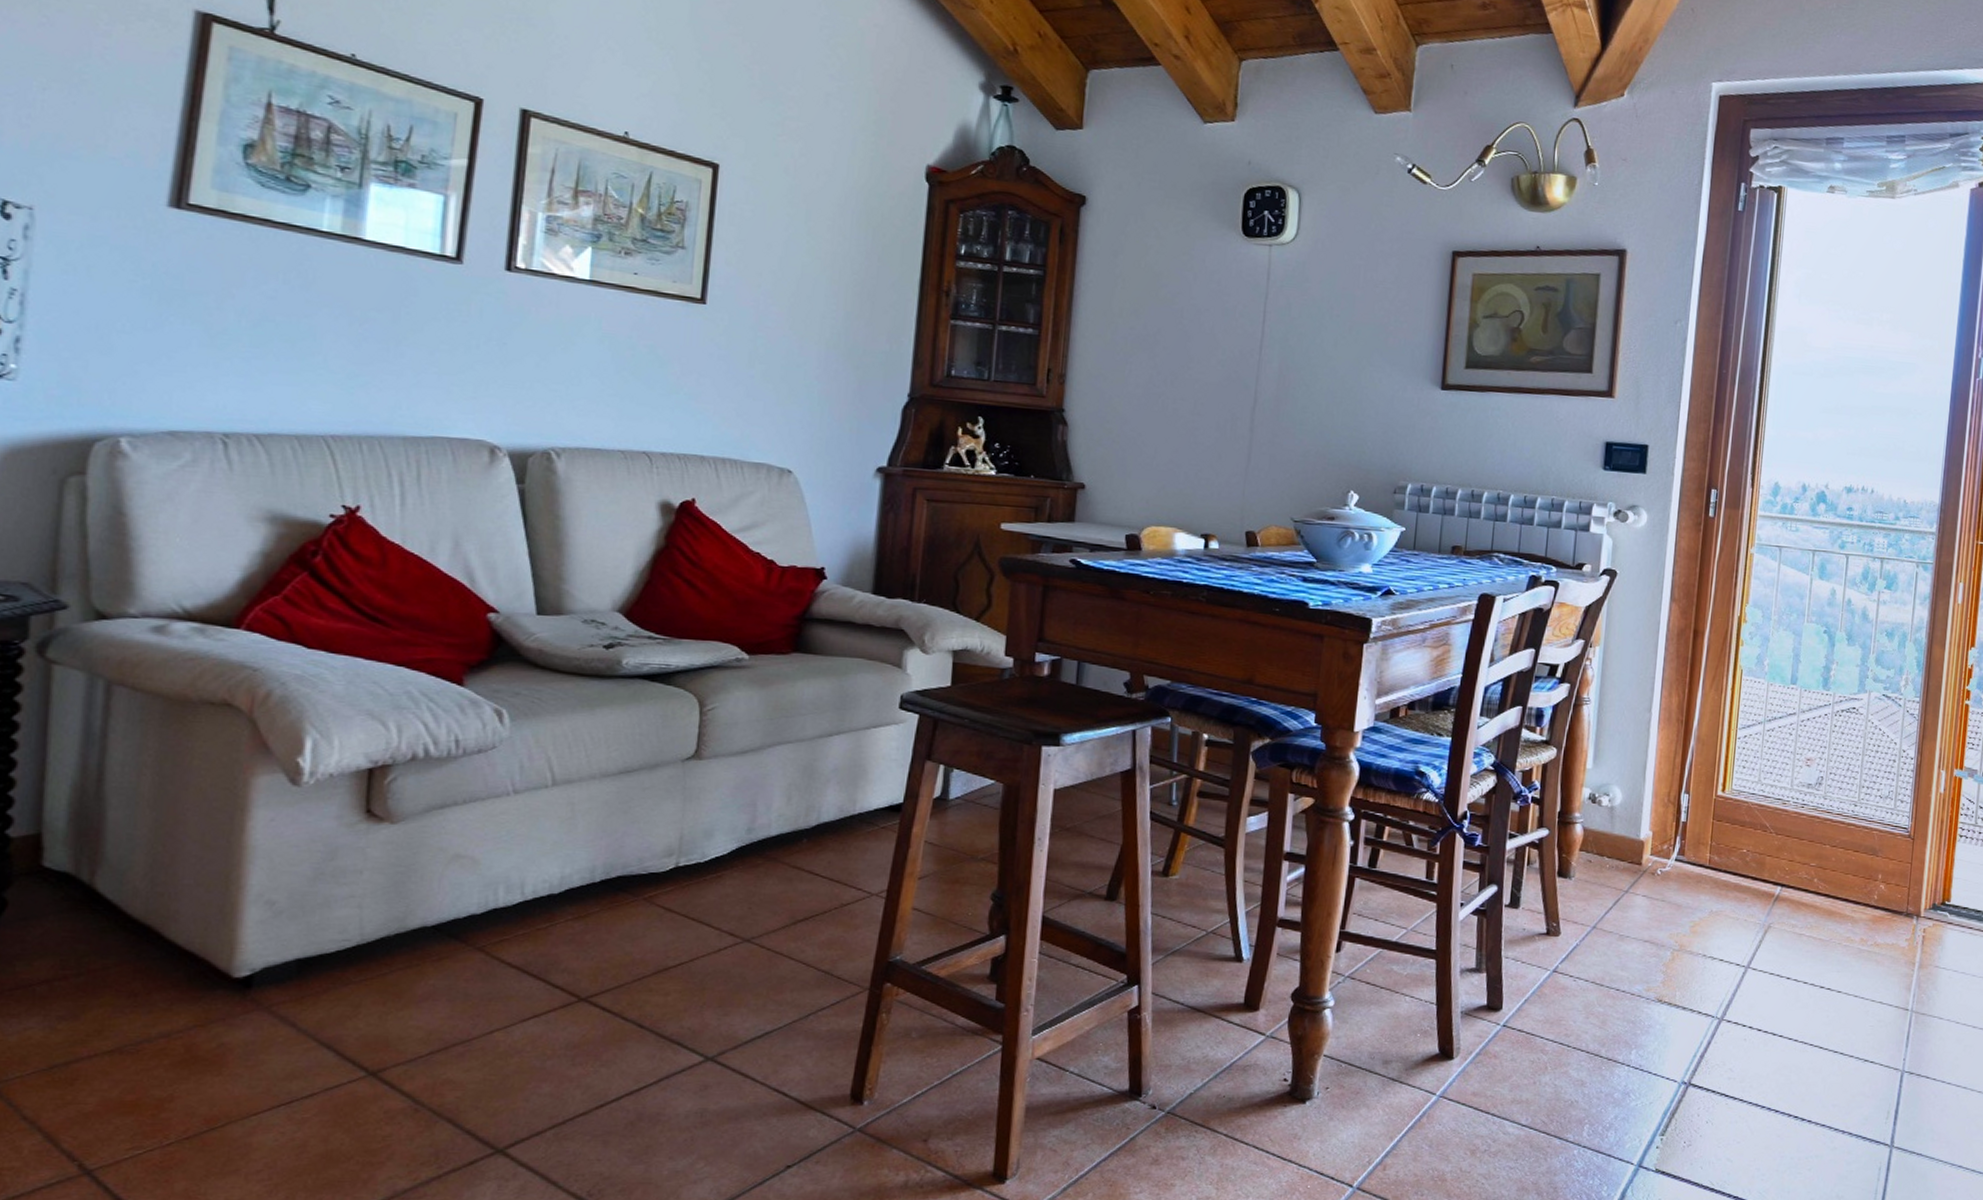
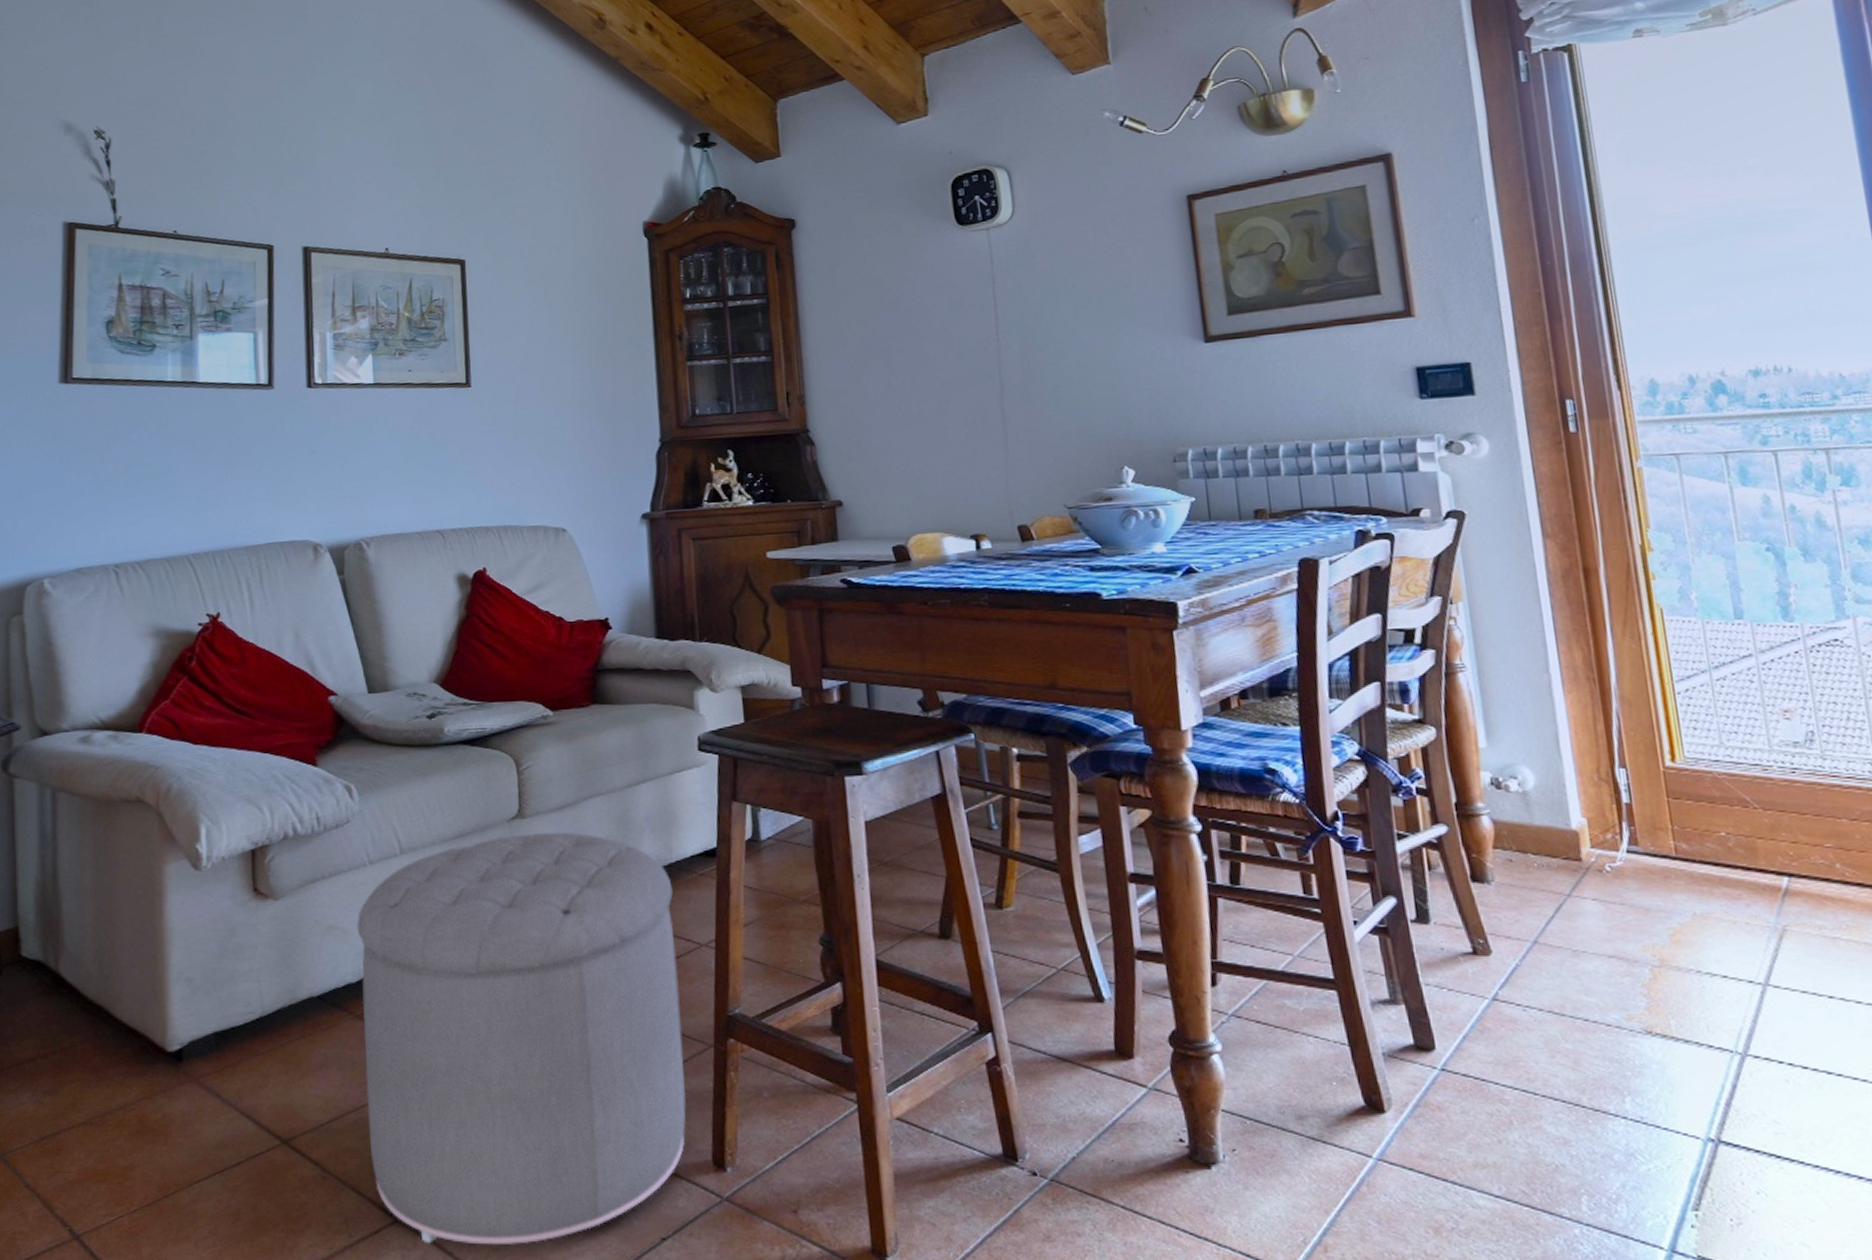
ottoman: none [474,775,851,1175] -> present [356,832,687,1246]

